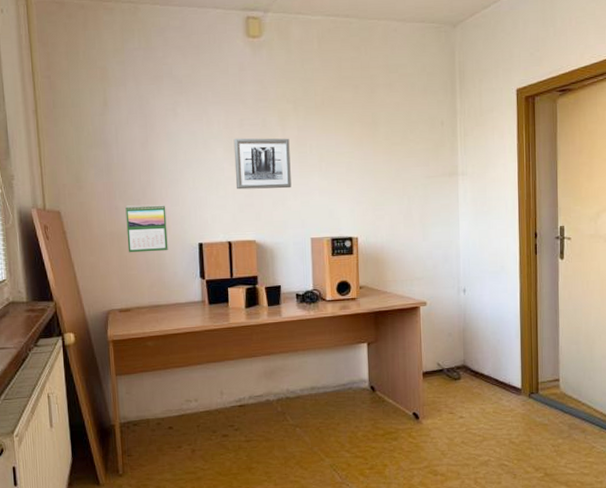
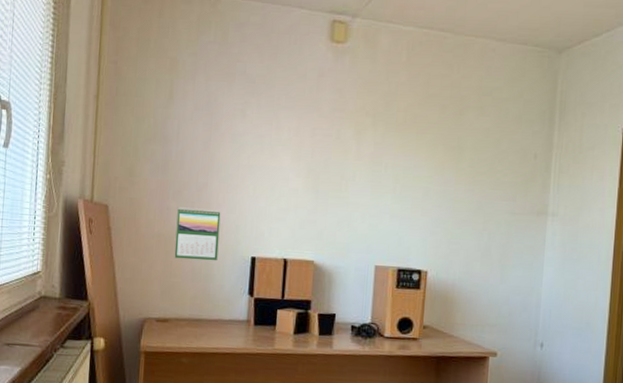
wall art: present [233,138,292,190] -> none [299,148,364,209]

